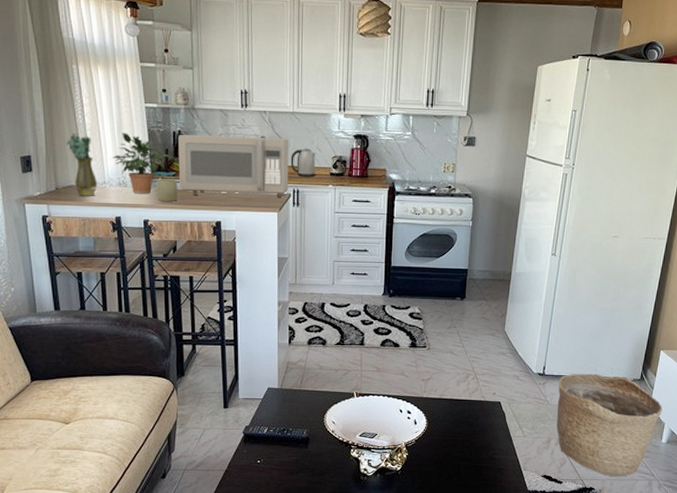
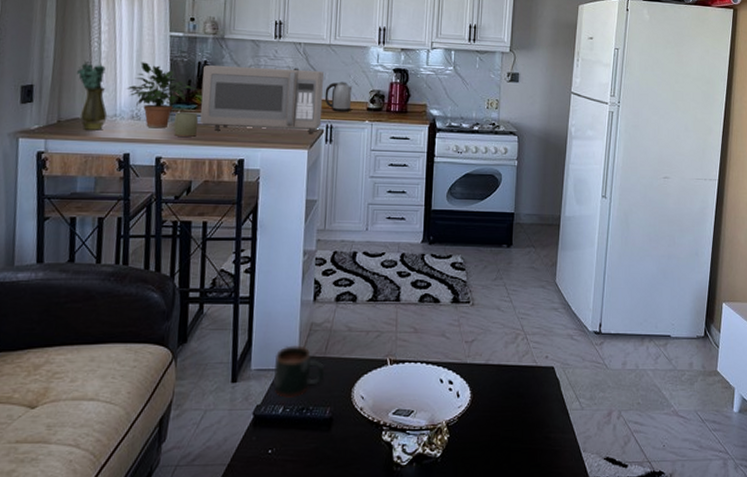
mug: none [258,380,301,421] -> present [273,345,325,398]
basket: present [557,373,663,477] -> none [616,330,731,457]

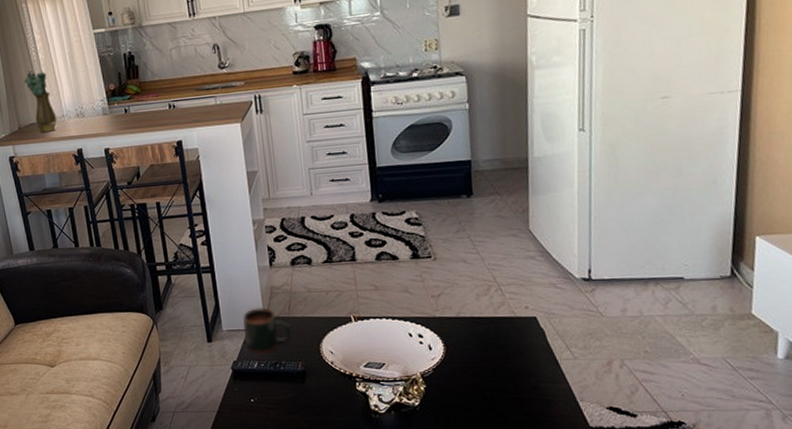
potted plant: present [126,62,198,129] -> none [67,62,128,123]
mug: present [173,112,199,137] -> none [112,102,136,127]
microwave: present [200,65,324,135] -> none [129,42,250,117]
kettle: present [324,81,353,112] -> none [247,48,277,81]

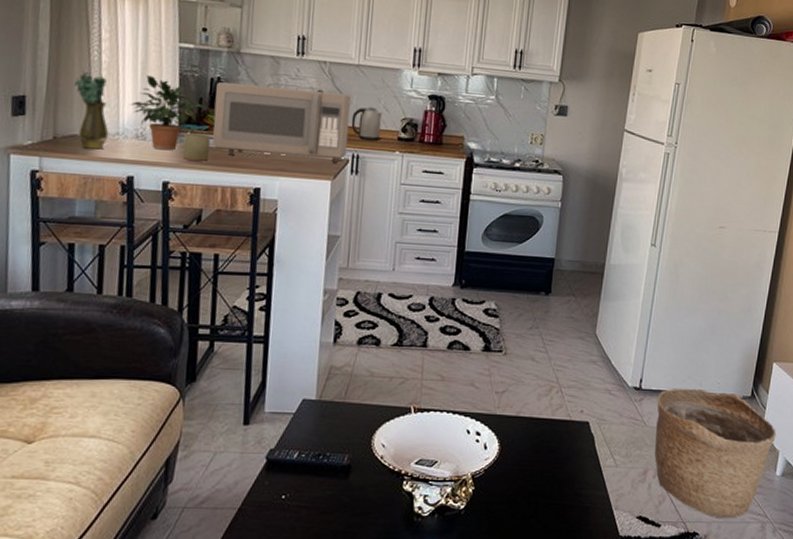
potted plant: none [67,62,128,123] -> present [130,75,210,151]
mug: none [112,102,136,127] -> present [182,133,211,161]
microwave: none [129,42,250,117] -> present [212,82,351,164]
mug: present [242,307,292,354] -> none [288,389,344,443]
kettle: none [247,48,277,81] -> present [351,107,383,141]
basket: none [612,274,771,407] -> present [655,388,776,519]

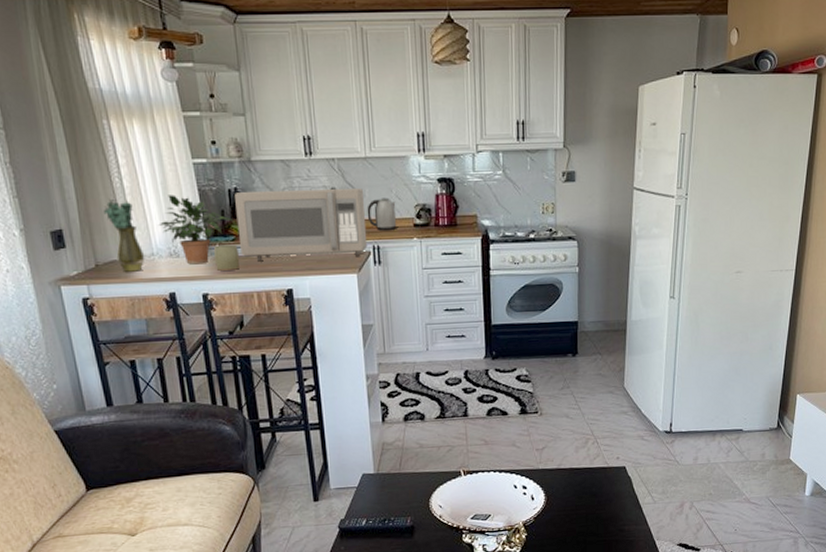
basket: present [655,388,776,519] -> none [688,426,803,538]

